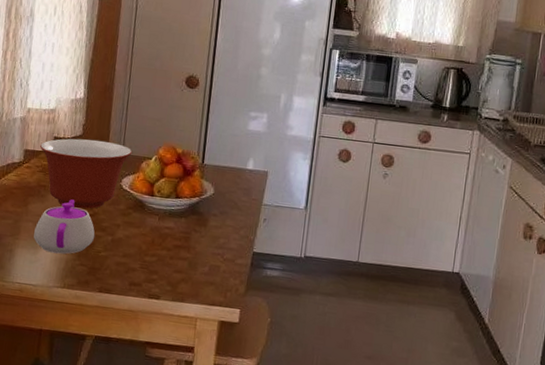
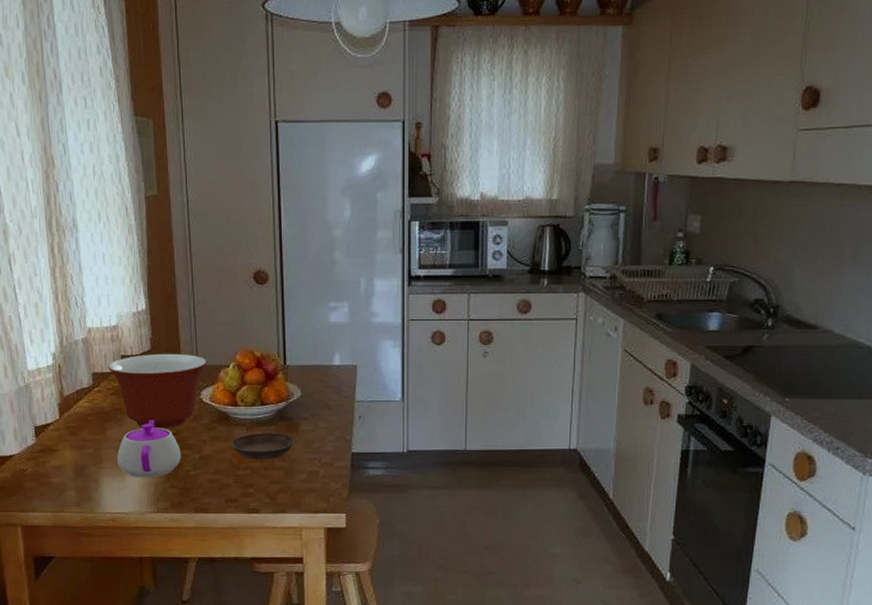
saucer: none [142,223,202,250] -> present [231,433,295,460]

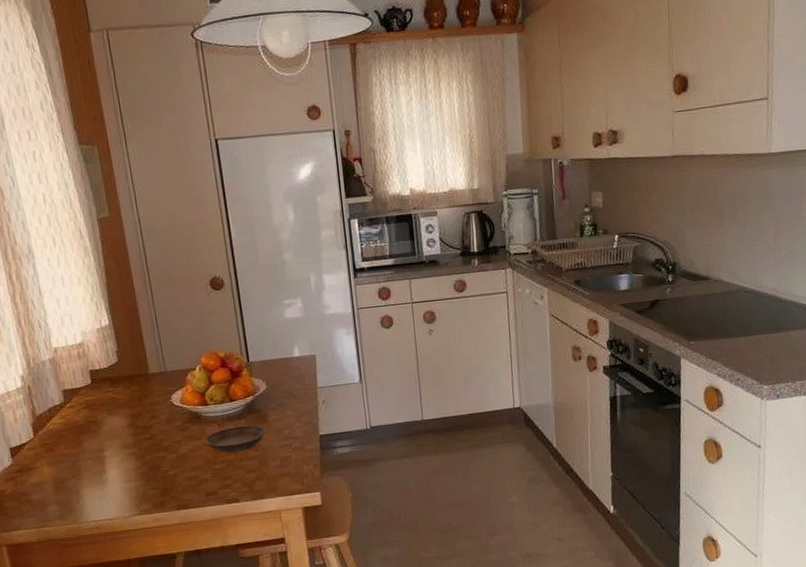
mixing bowl: present [108,353,208,429] -> none [77,362,175,436]
teapot: present [117,420,182,478] -> none [95,428,159,485]

